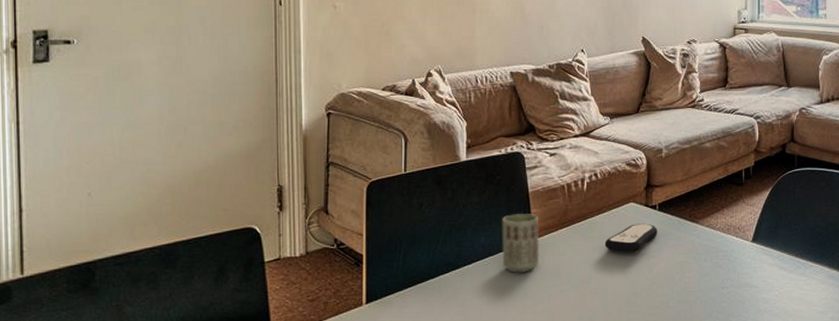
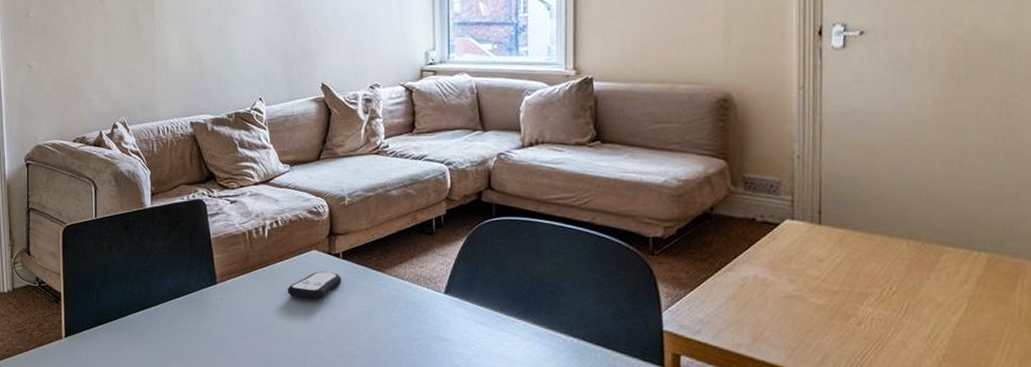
cup: present [502,213,540,273] -> none [186,258,223,315]

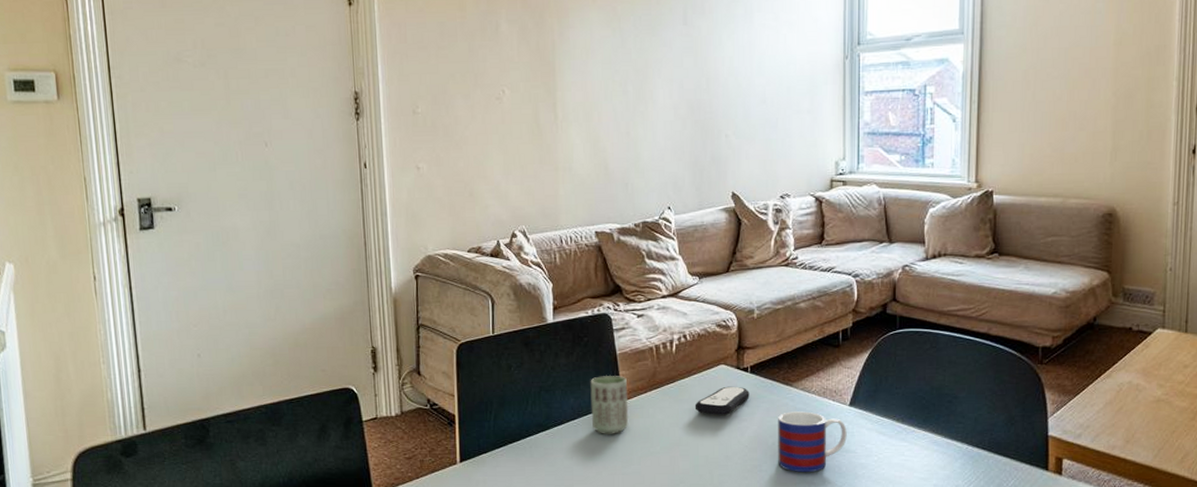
cup: none [186,258,223,315] -> present [590,375,629,434]
mug: none [371,298,442,360] -> present [778,411,847,473]

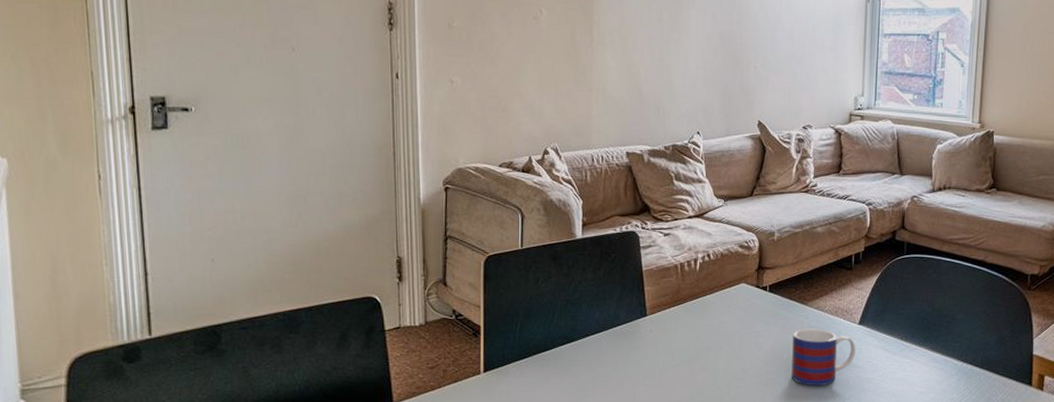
cup: present [590,375,629,434] -> none [616,290,652,347]
remote control: present [694,386,750,415] -> none [715,304,768,331]

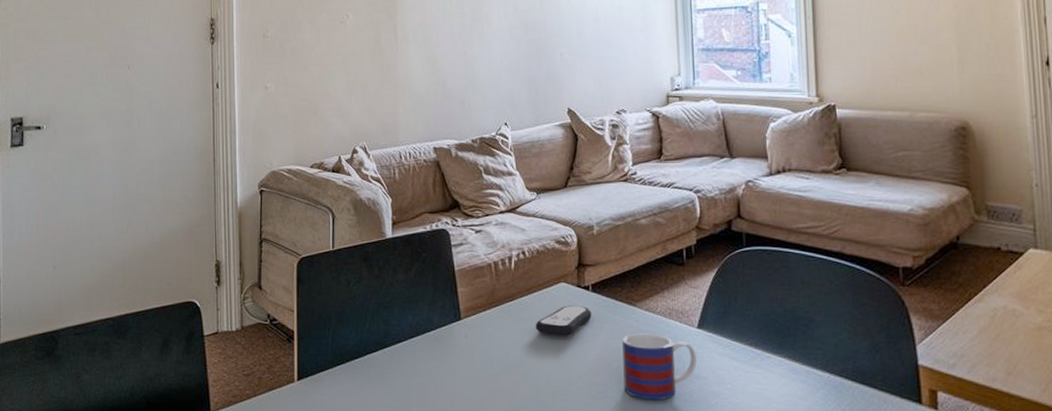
remote control: none [715,304,768,331] -> present [535,305,592,336]

